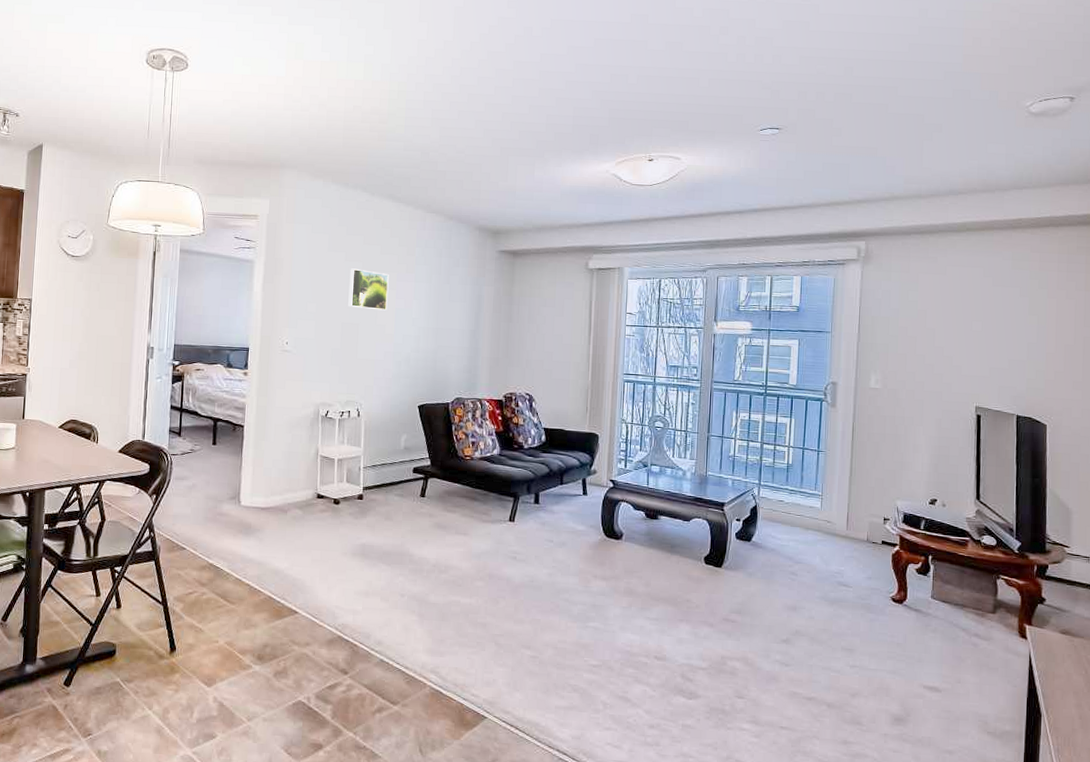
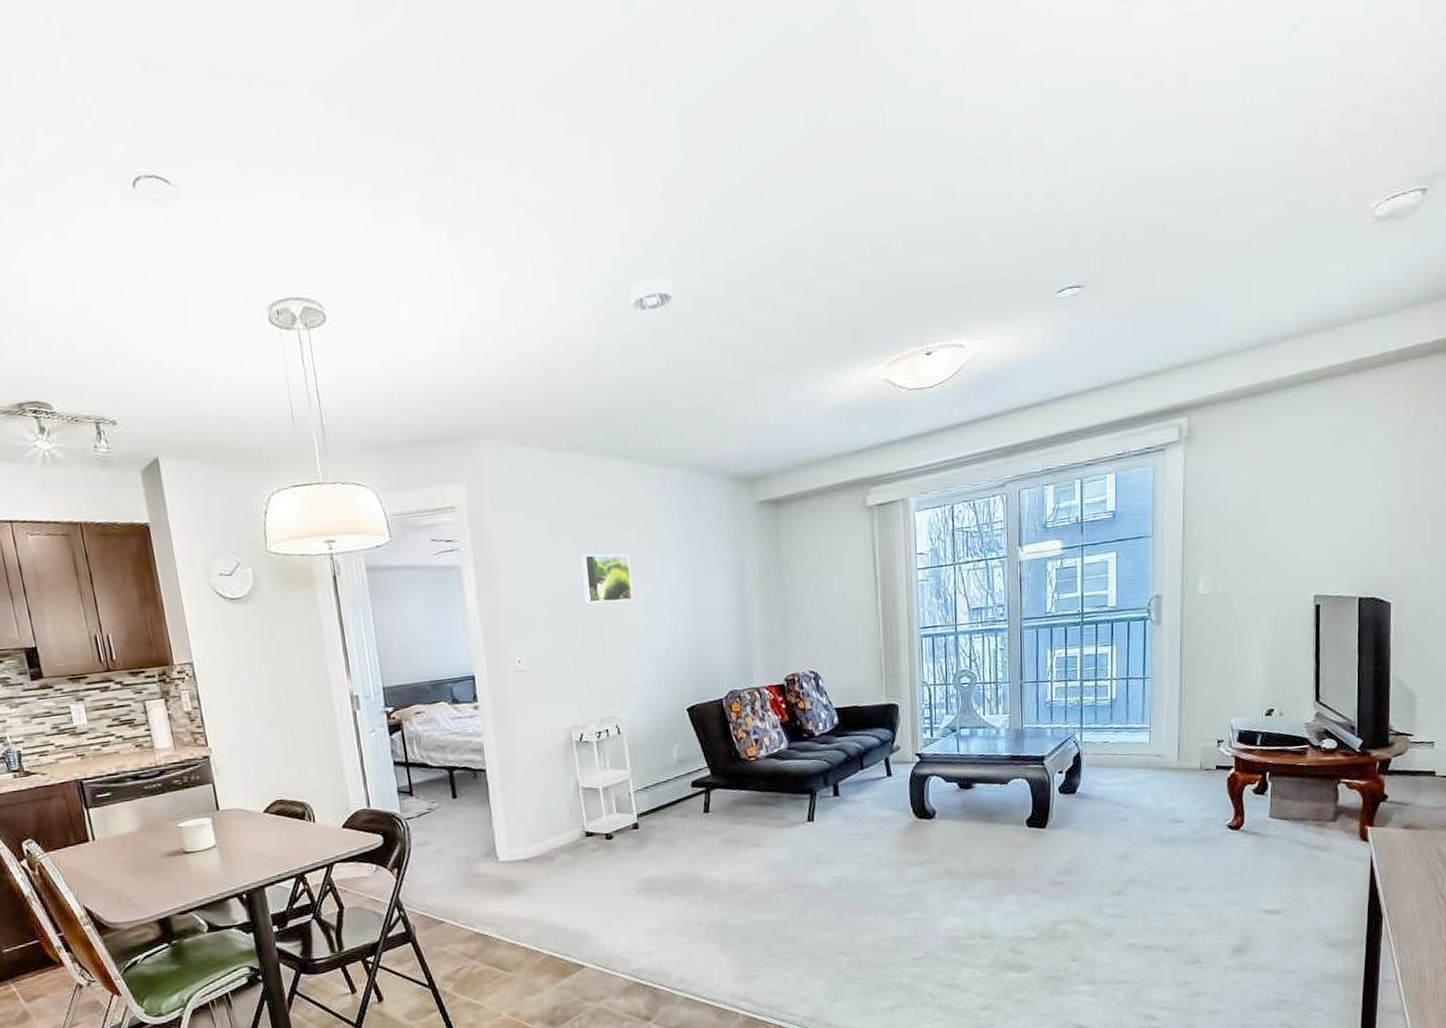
smoke detector: none [418,72,453,96] -> present [629,276,673,311]

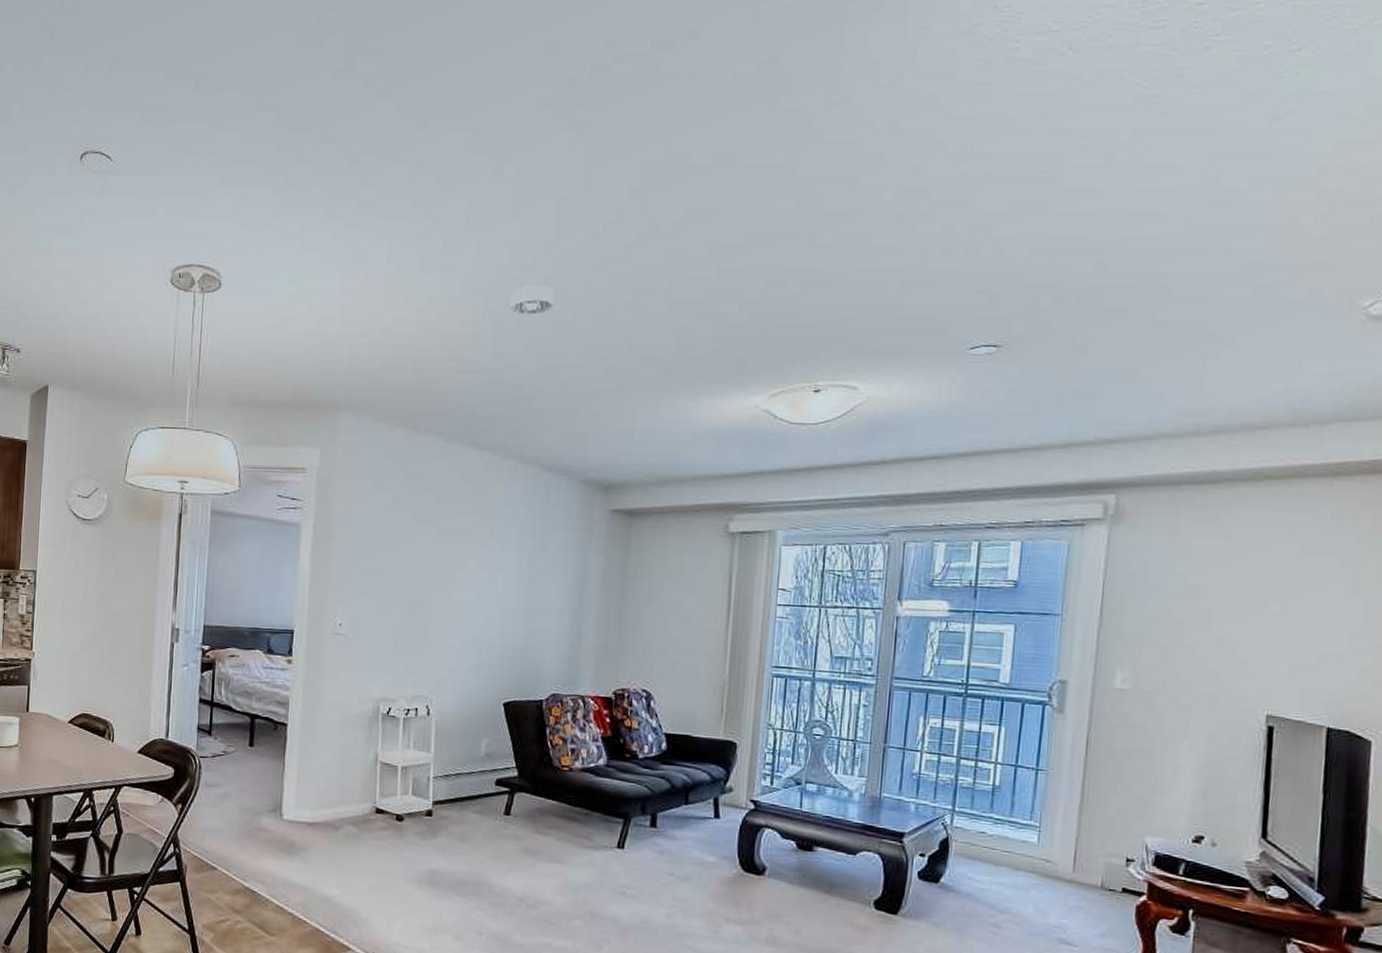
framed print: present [581,554,634,604] -> none [416,533,469,585]

